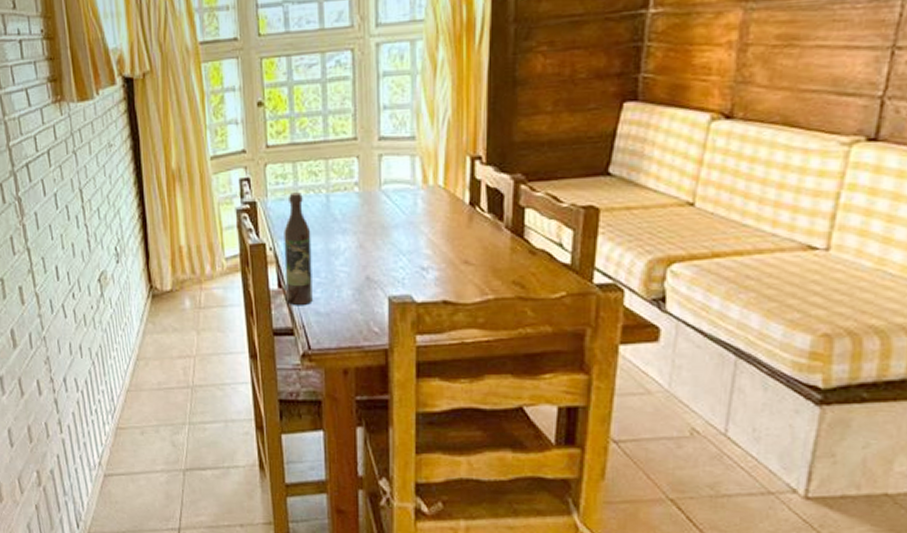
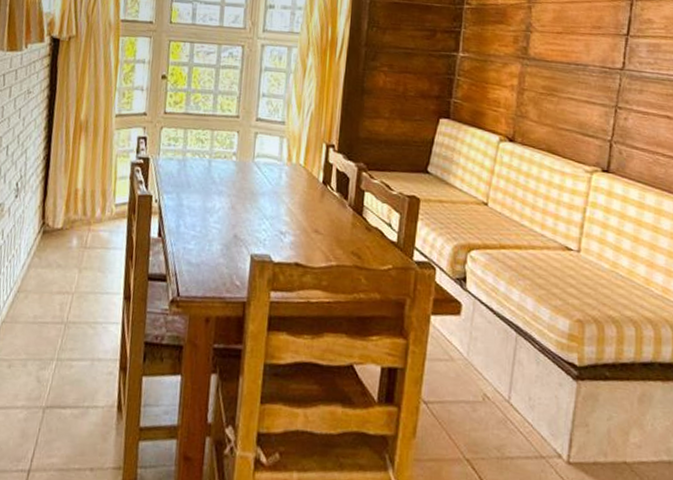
wine bottle: present [284,192,313,306] -> none [164,154,193,256]

